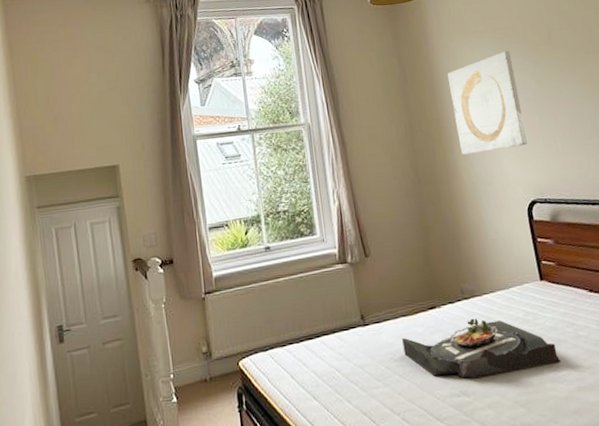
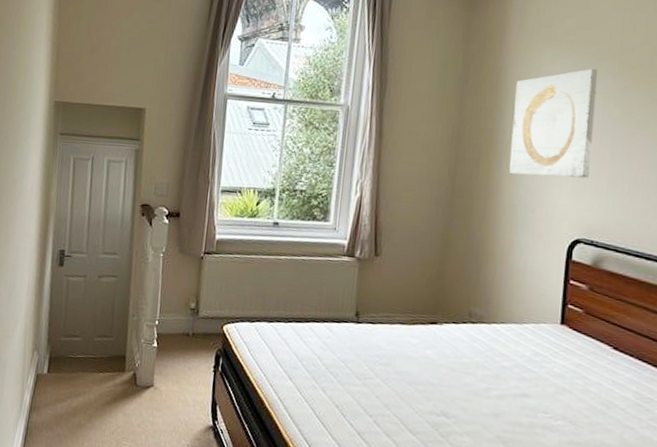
serving tray: present [402,318,561,379] -> none [392,343,560,412]

